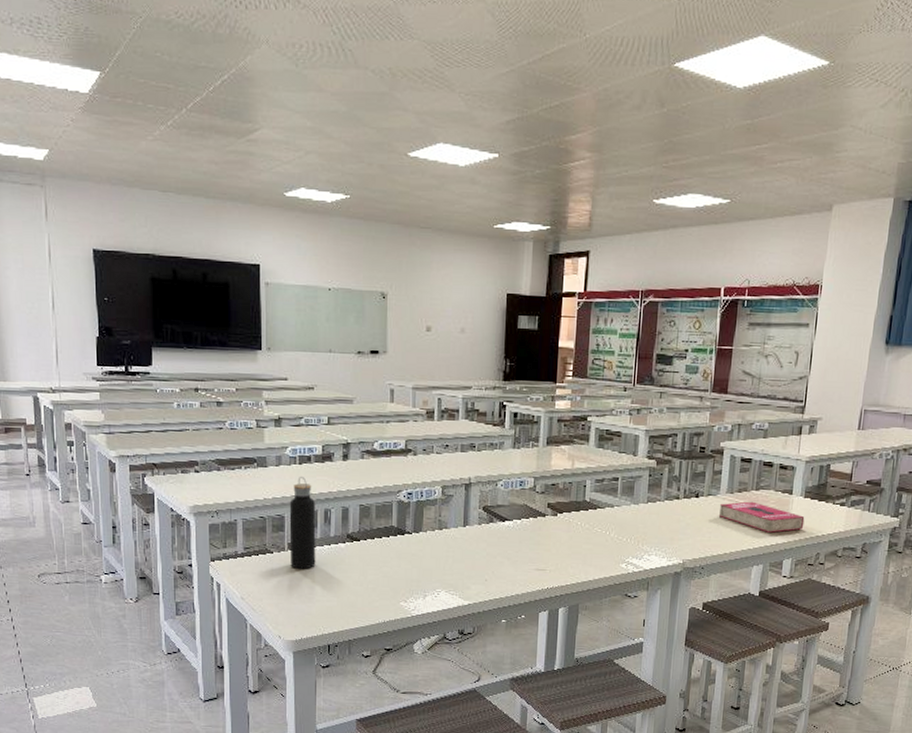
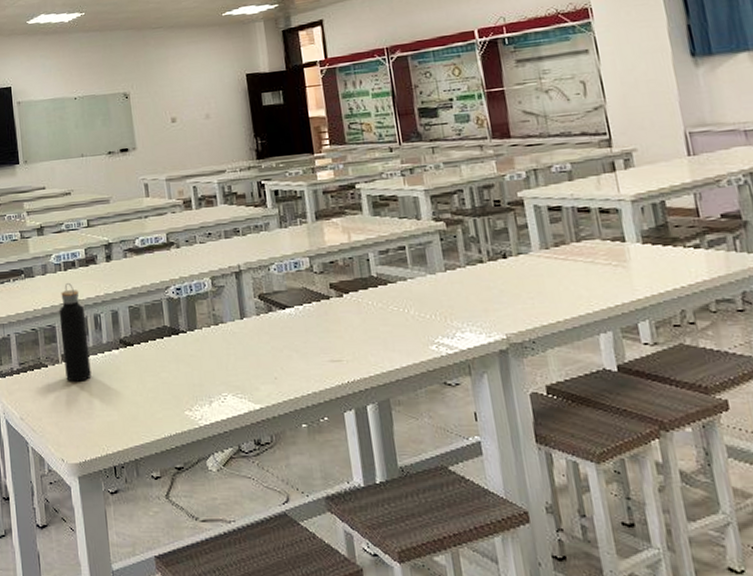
book: present [718,501,805,533] -> none [536,255,653,291]

